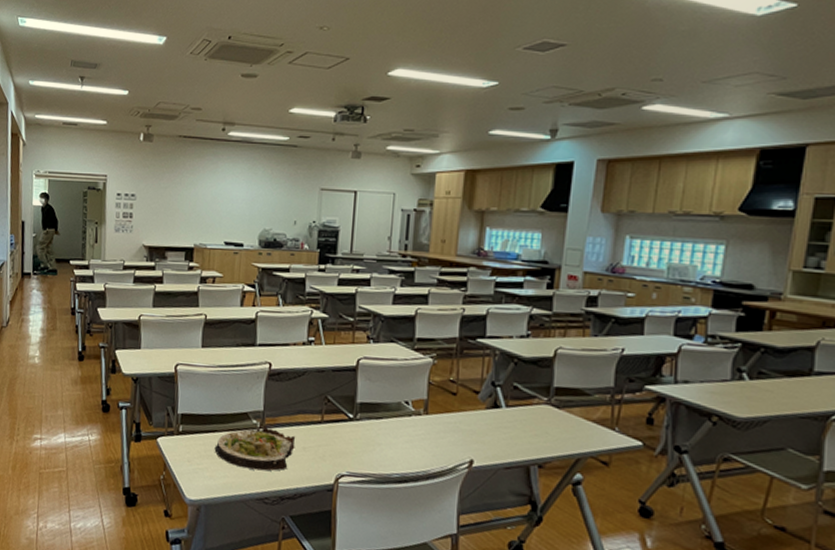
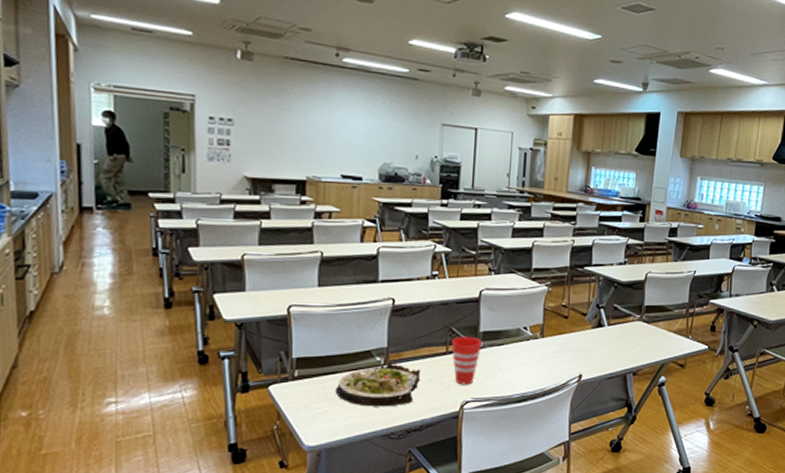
cup: none [327,406,358,458] -> present [451,336,481,385]

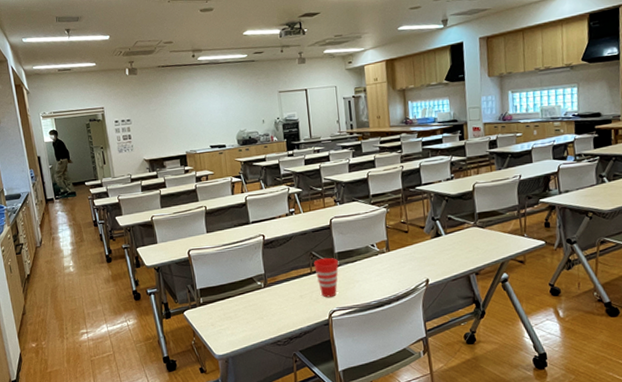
salad plate: present [335,362,421,407] -> none [231,285,294,322]

